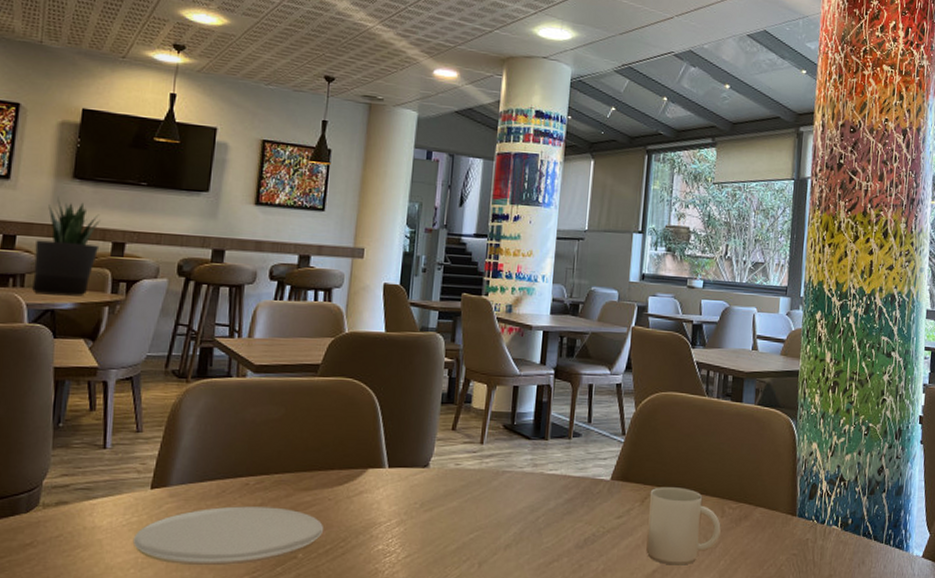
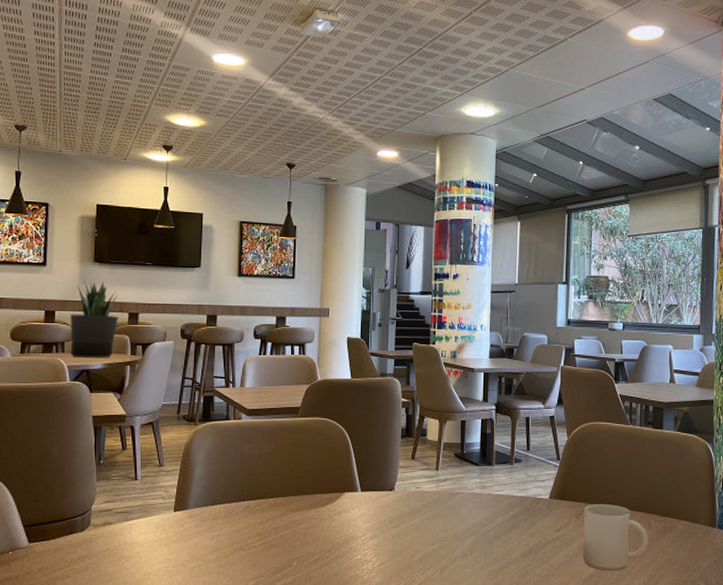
plate: present [132,506,324,566] -> none [163,525,312,573]

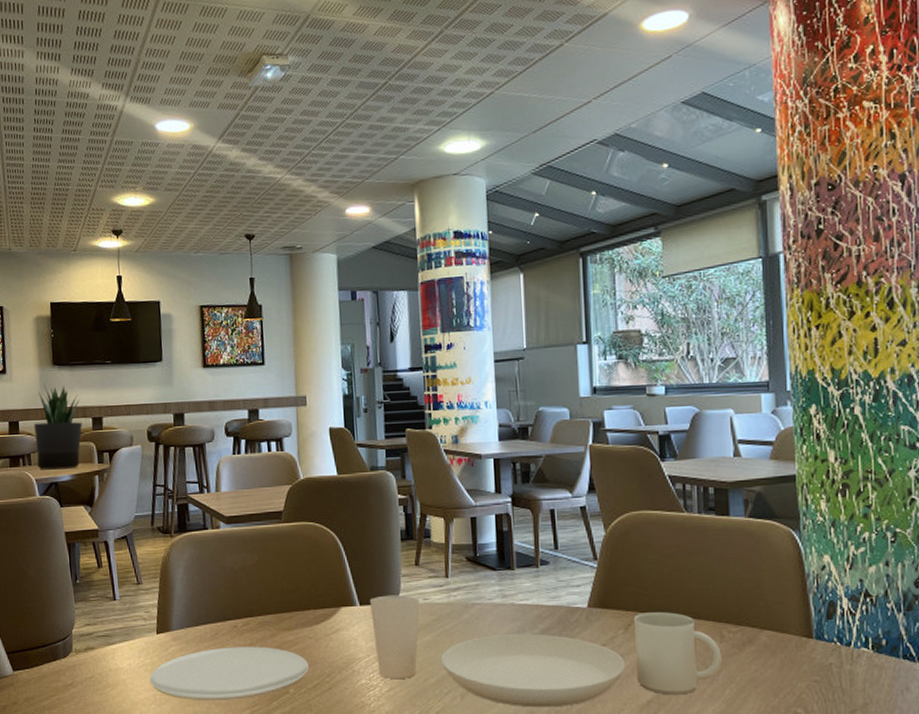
plate: none [163,525,312,573] -> present [149,646,310,701]
cup: none [370,483,412,555] -> present [370,595,420,678]
saucer: none [426,519,575,580] -> present [441,634,626,708]

